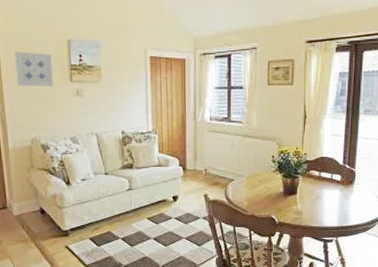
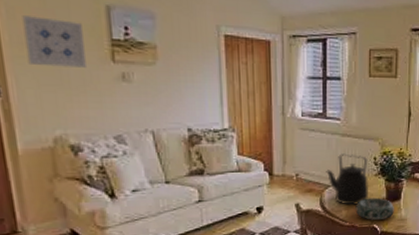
kettle: none [230,152,267,197] -> present [326,153,368,205]
decorative bowl: none [255,191,291,211] -> present [355,197,394,220]

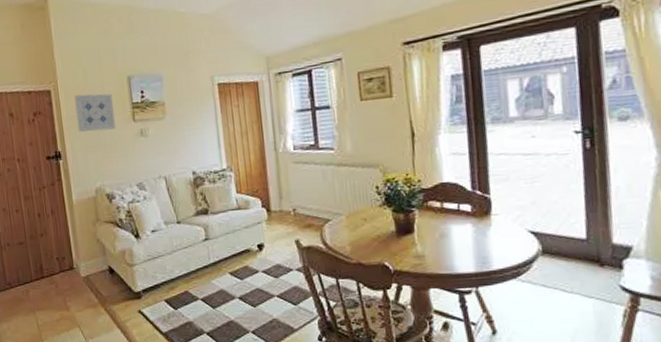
kettle: present [326,153,368,205] -> none [324,184,374,241]
decorative bowl: present [355,197,394,220] -> none [360,231,408,257]

